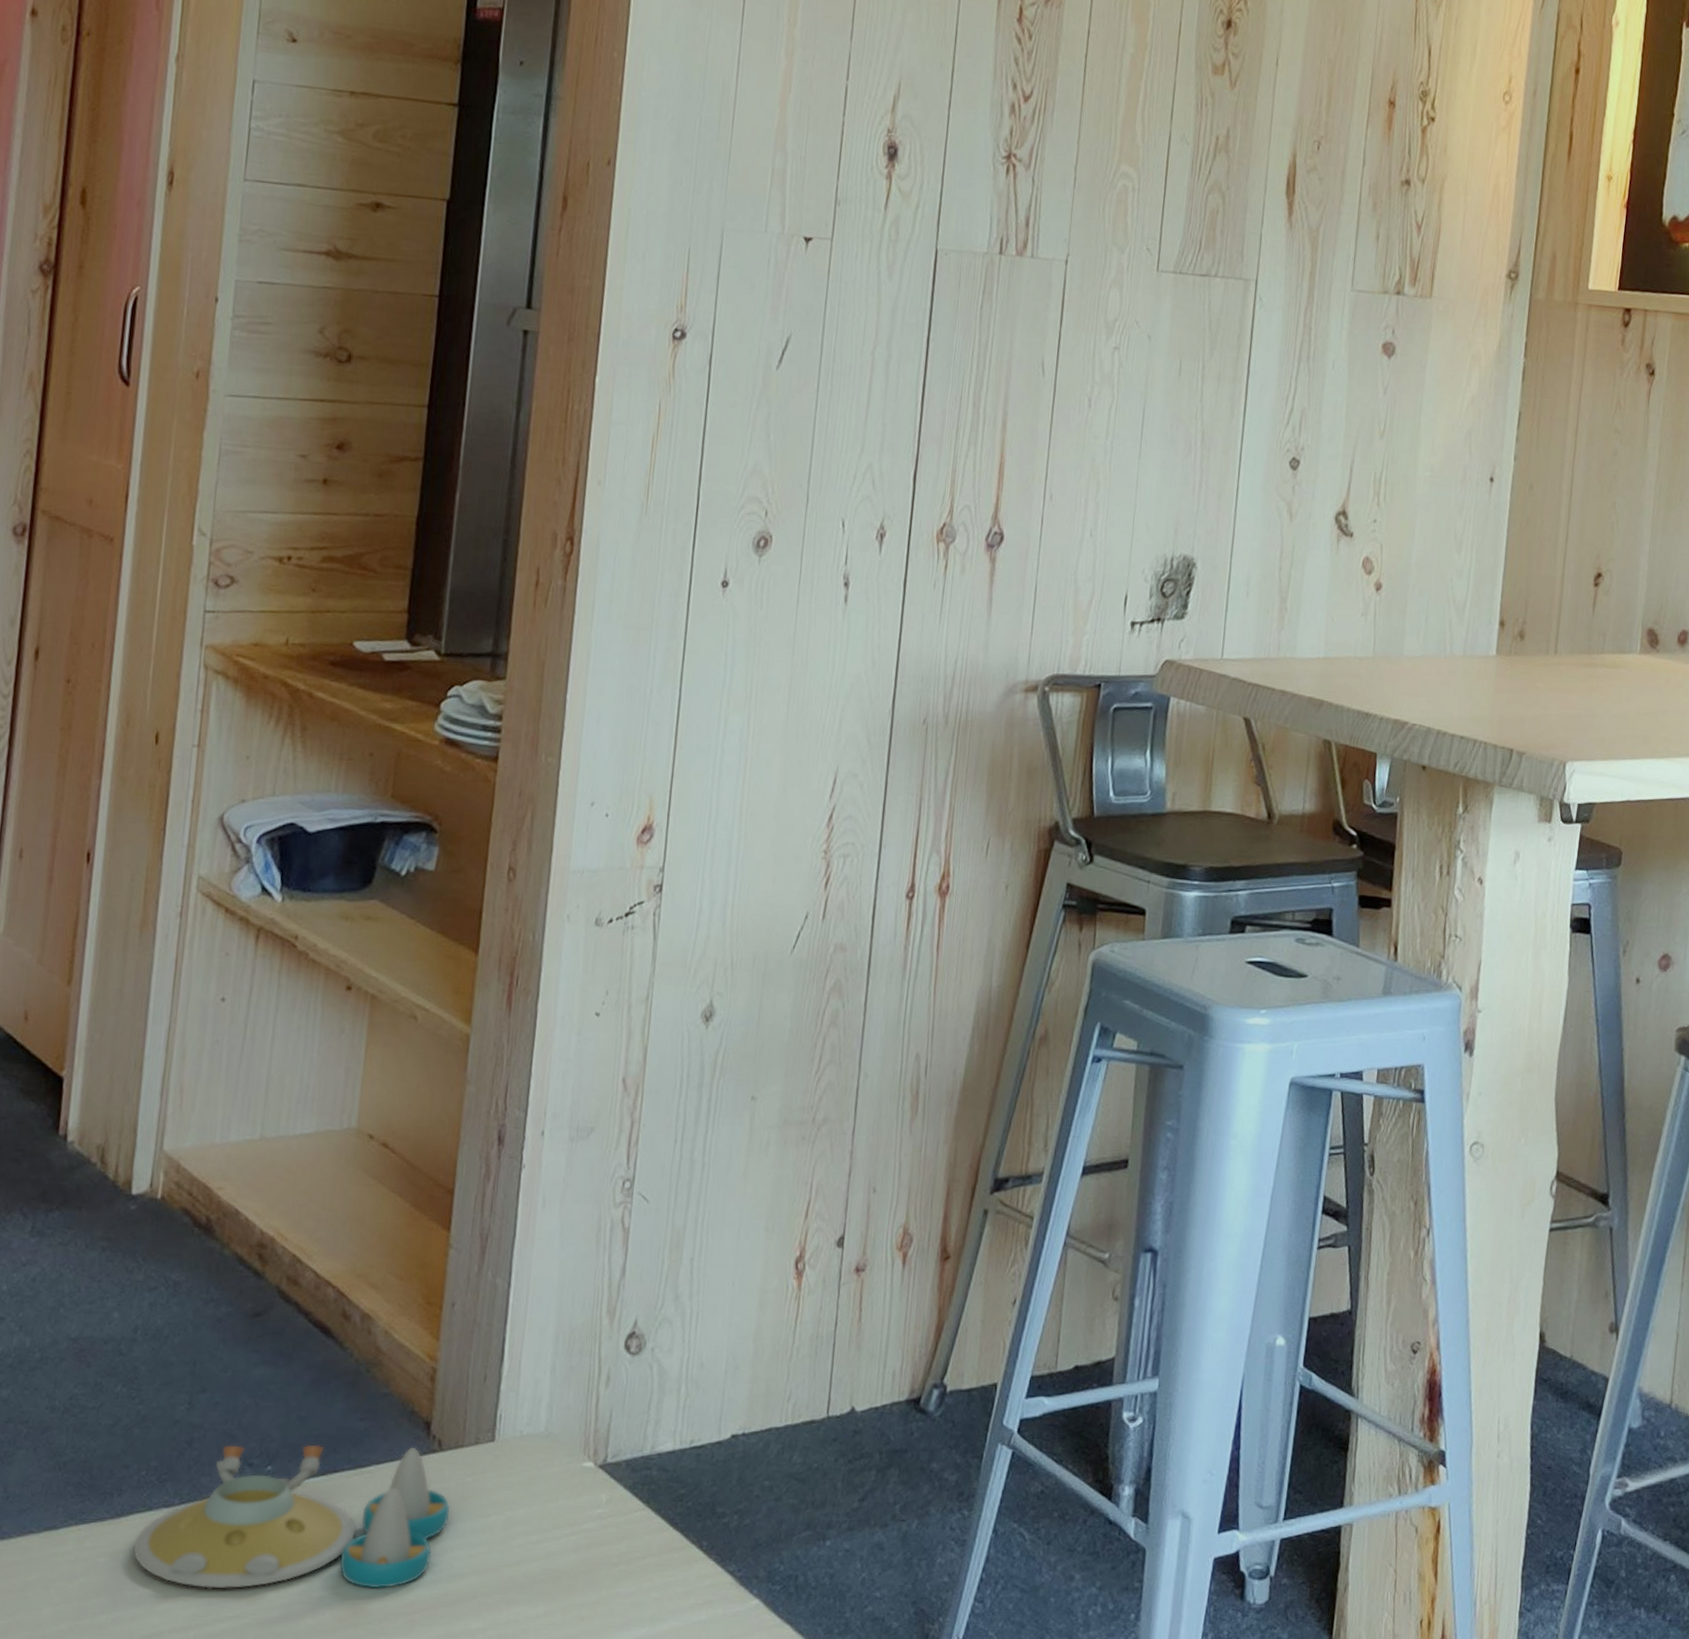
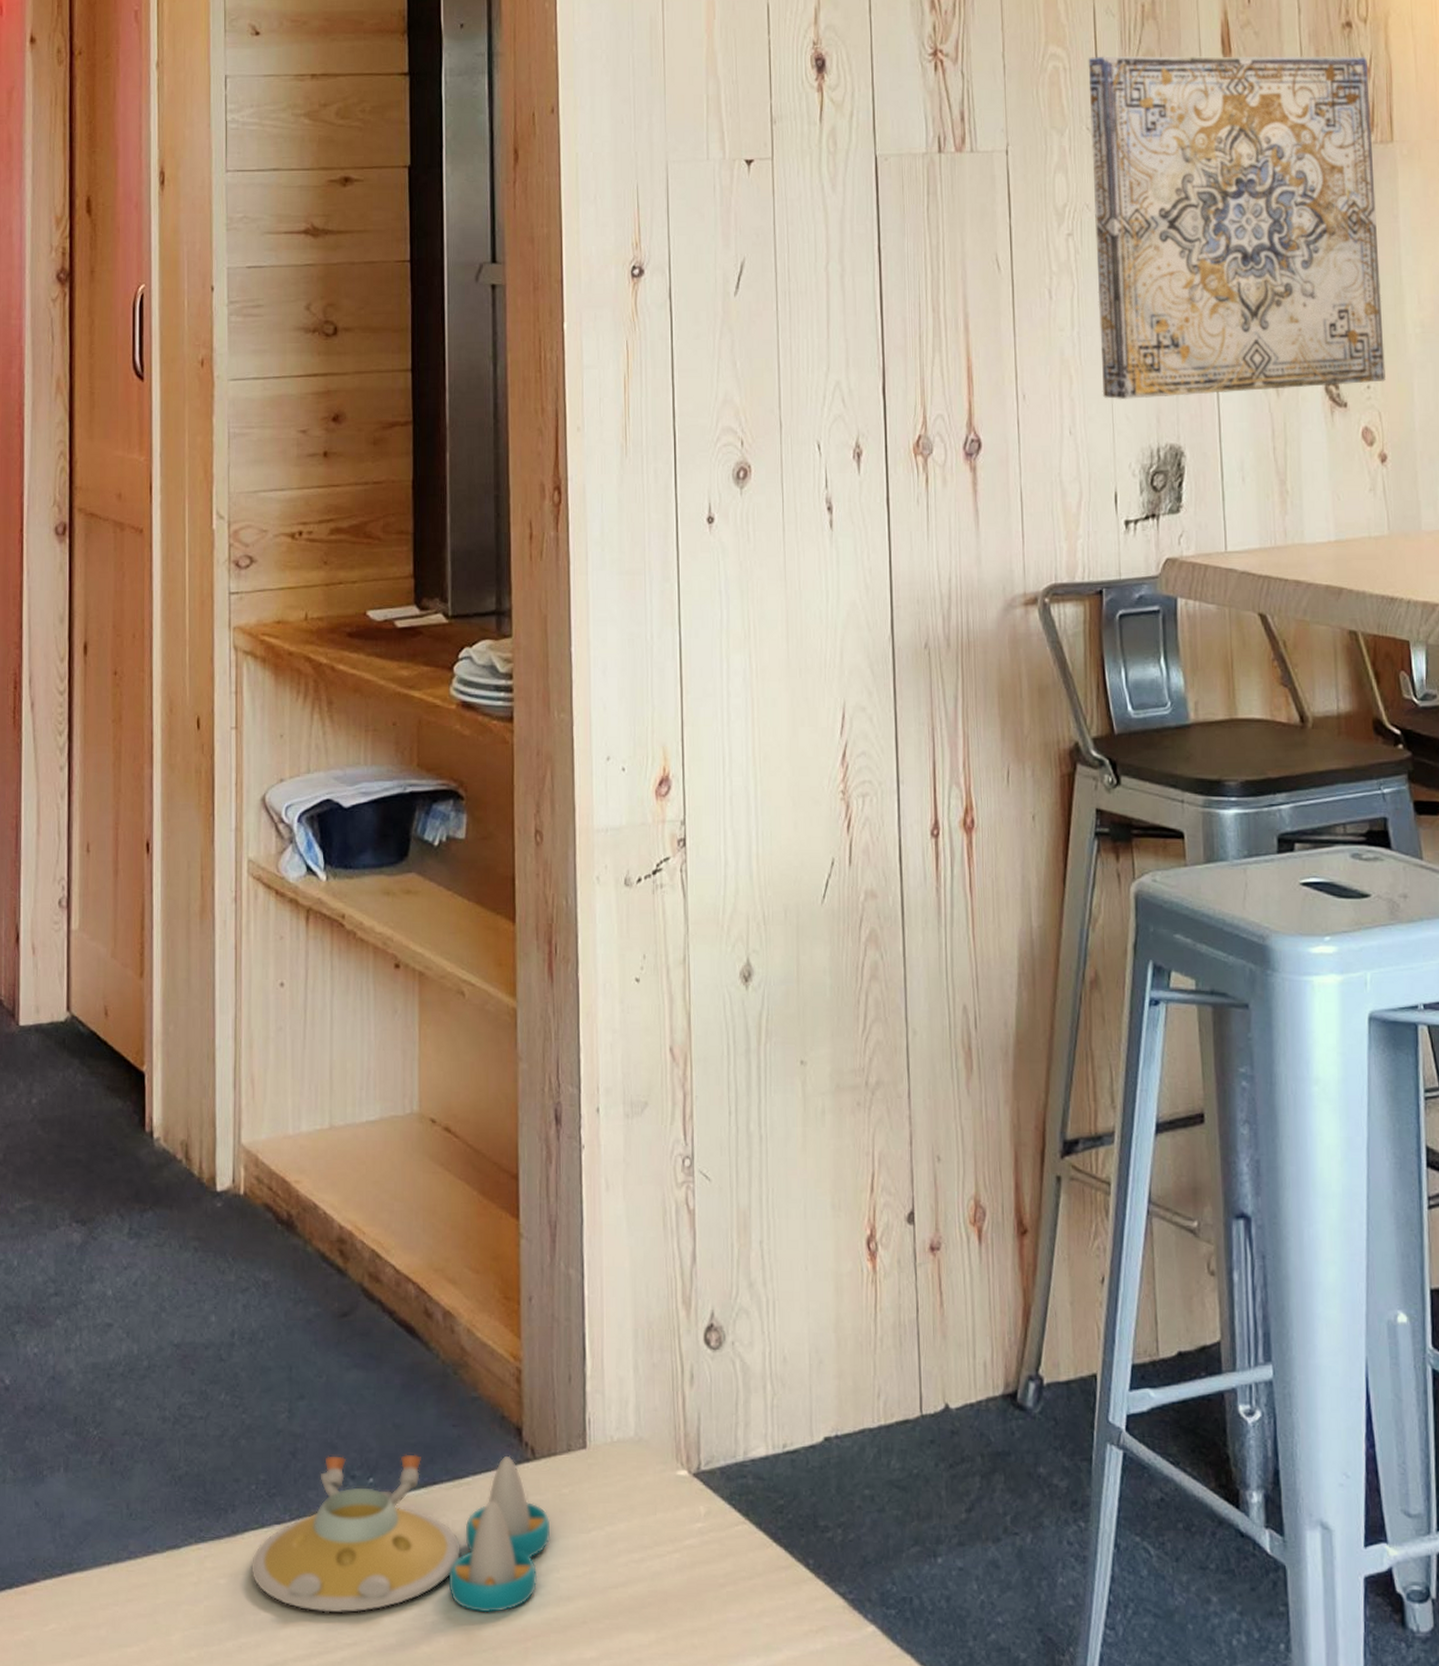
wall art: none [1126,180,1420,518] -> present [1088,55,1386,400]

